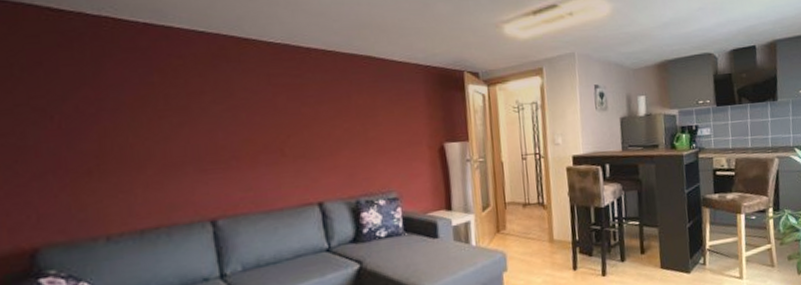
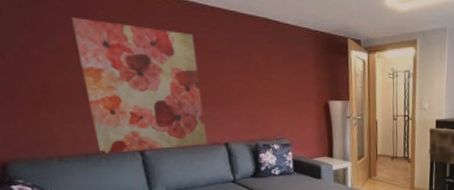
wall art: none [140,69,297,229] -> present [71,16,208,154]

